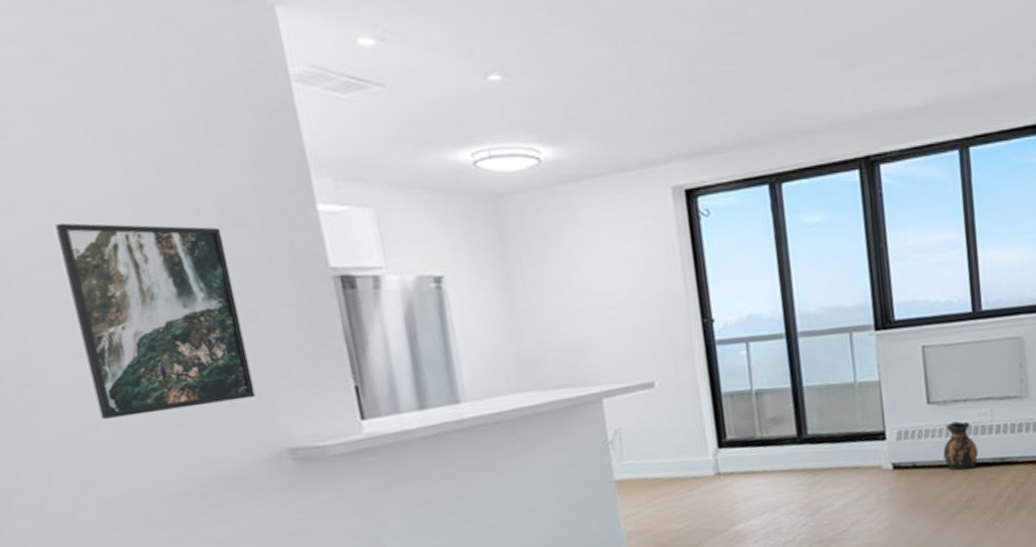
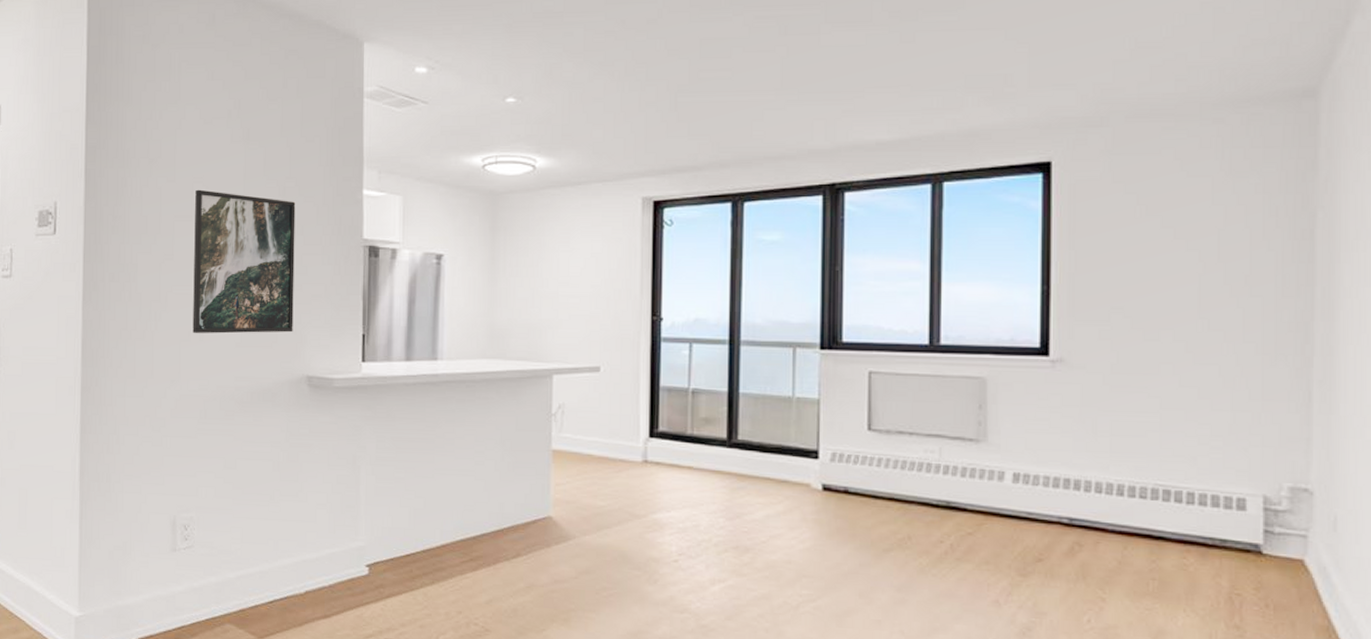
ceramic jug: present [943,421,979,471] -> none [880,453,921,506]

